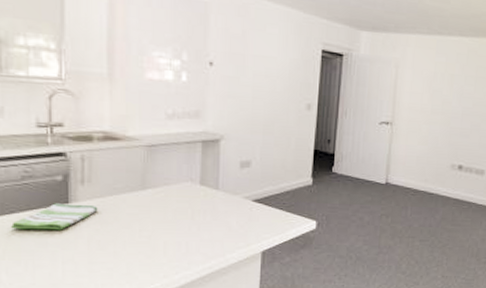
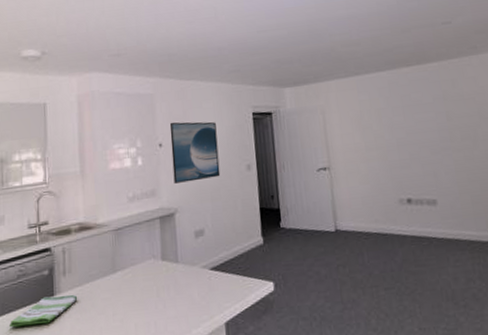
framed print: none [223,40,279,111] -> present [169,122,221,184]

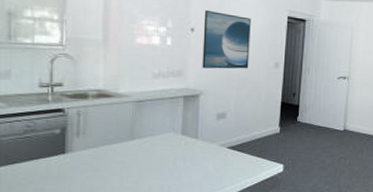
dish towel: present [10,294,78,328] -> none [13,154,91,178]

